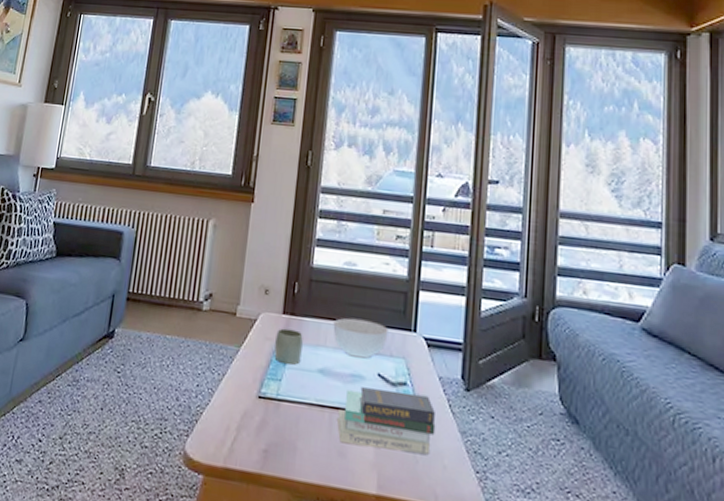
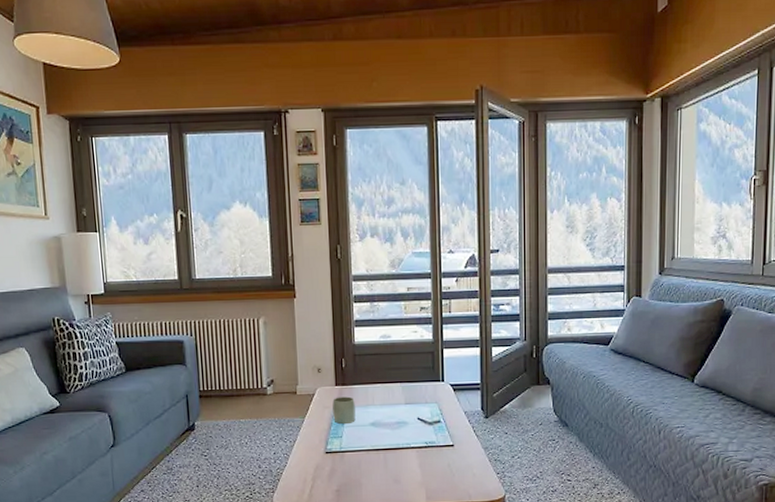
bowl: present [333,317,389,360] -> none [378,379,422,410]
books: present [337,387,436,454] -> none [390,427,465,473]

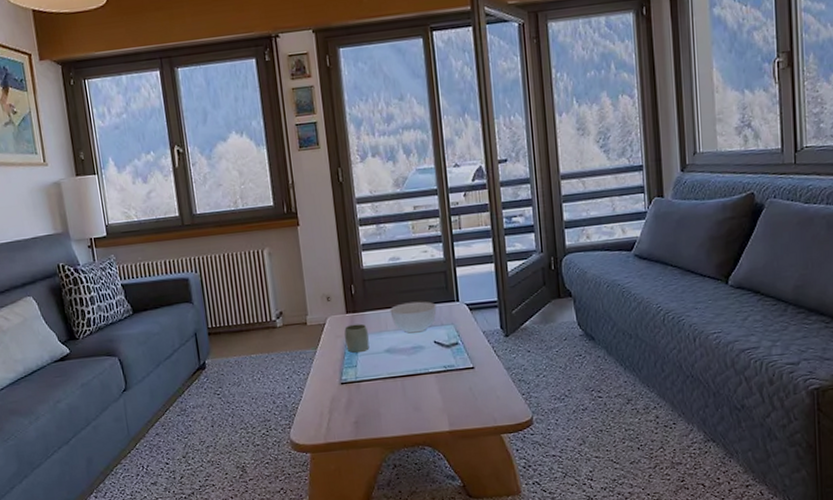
bowl: none [378,379,422,410] -> present [390,301,437,334]

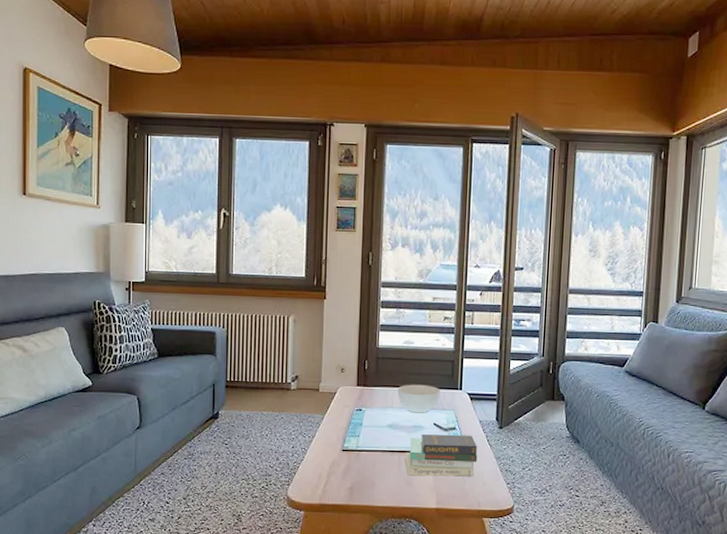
mug: present [344,323,370,354] -> none [352,397,375,425]
books: none [408,348,487,401] -> present [405,434,478,477]

